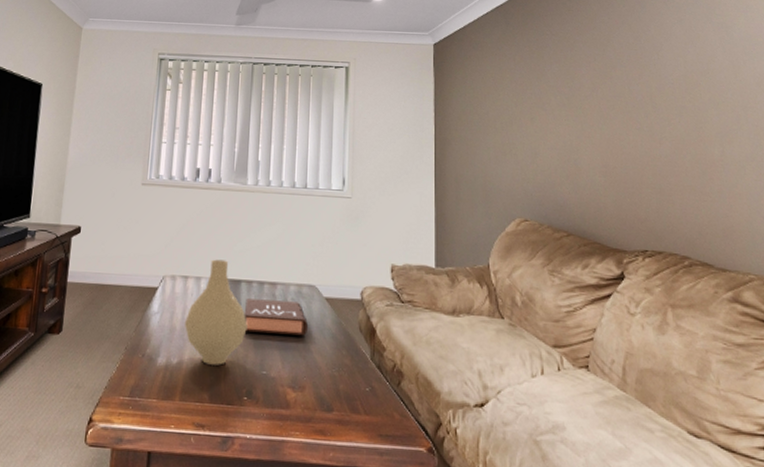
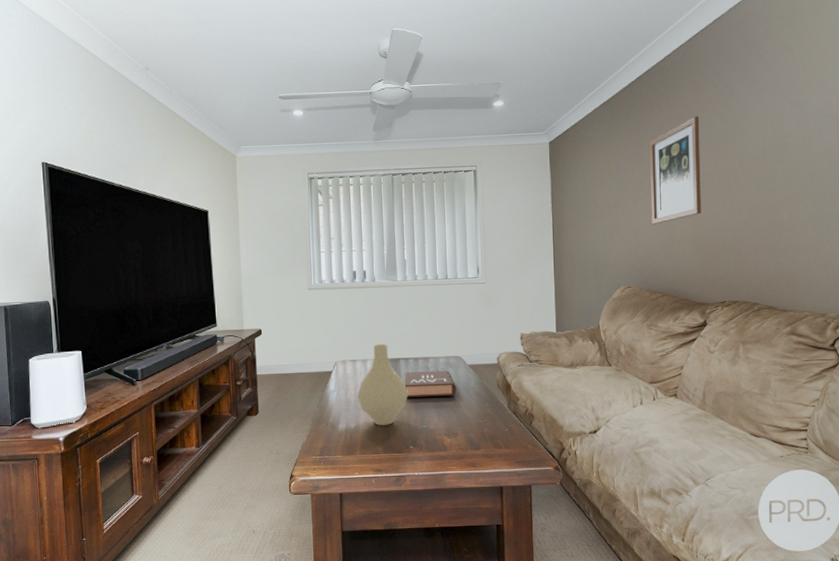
wall art: none [550,30,613,148] -> present [649,116,701,225]

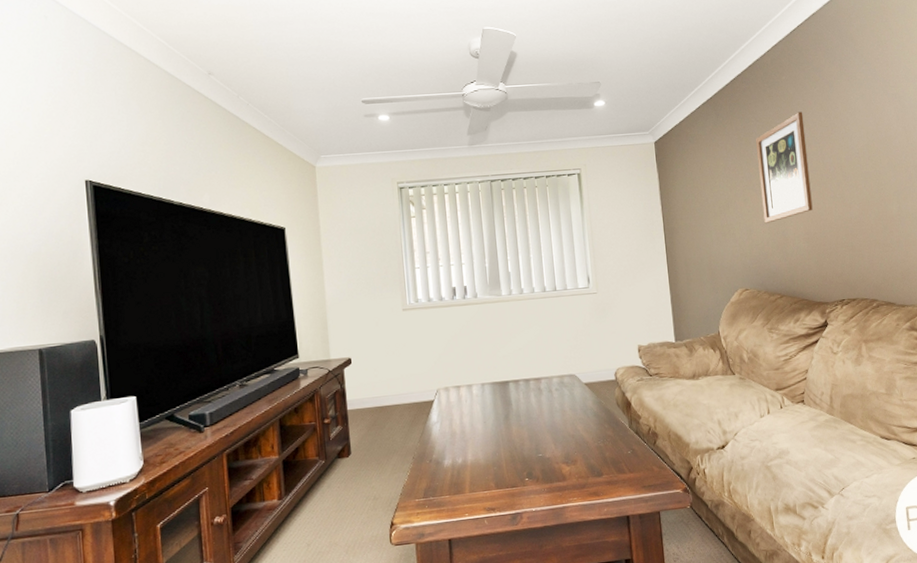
vase: present [357,344,408,425] -> none [463,365,520,458]
book: present [404,370,456,398] -> none [515,391,573,424]

